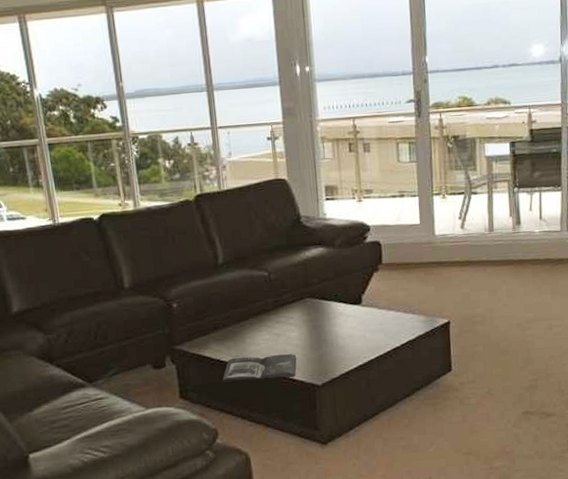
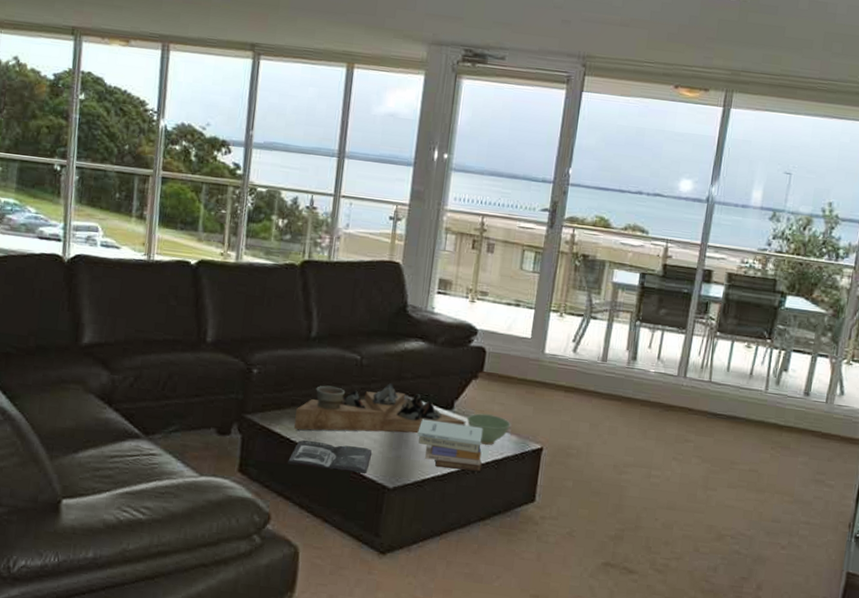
decorative tray: none [220,291,376,351] -> present [294,383,466,433]
books: none [333,314,399,358] -> present [417,419,483,472]
bowl: none [376,301,417,329] -> present [467,413,511,445]

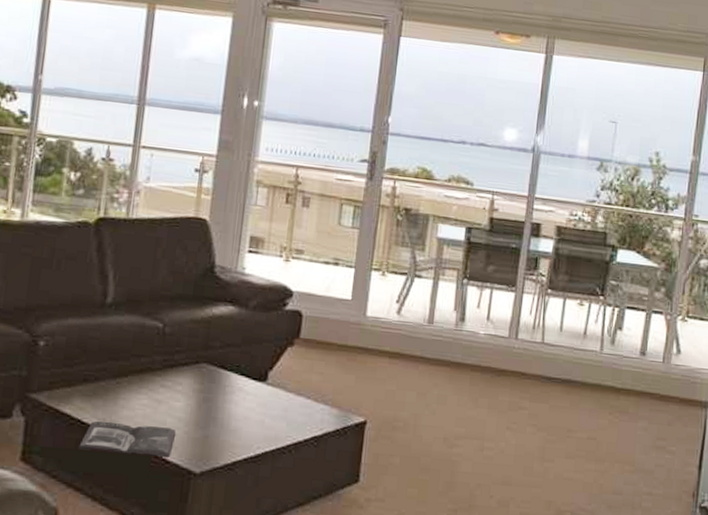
decorative tray: present [294,383,466,433] -> none [86,353,281,410]
books: present [417,419,483,472] -> none [227,392,301,450]
bowl: present [467,413,511,445] -> none [283,385,331,420]

